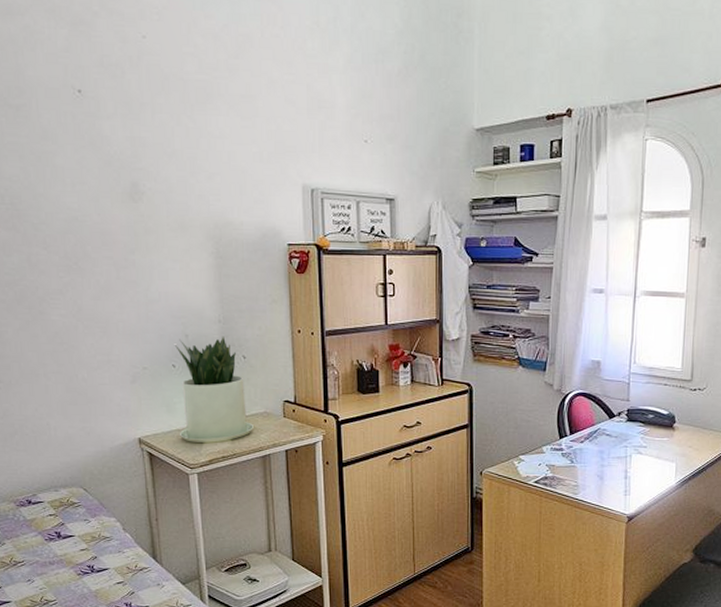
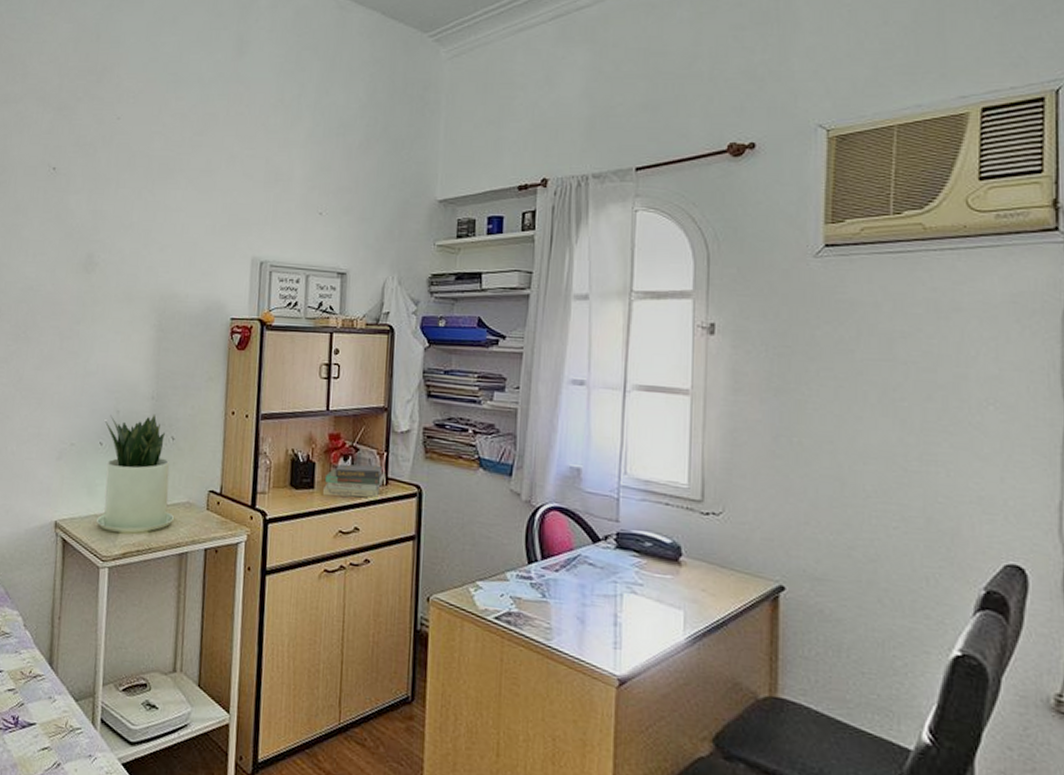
books: none [386,369,441,398] -> present [322,464,386,498]

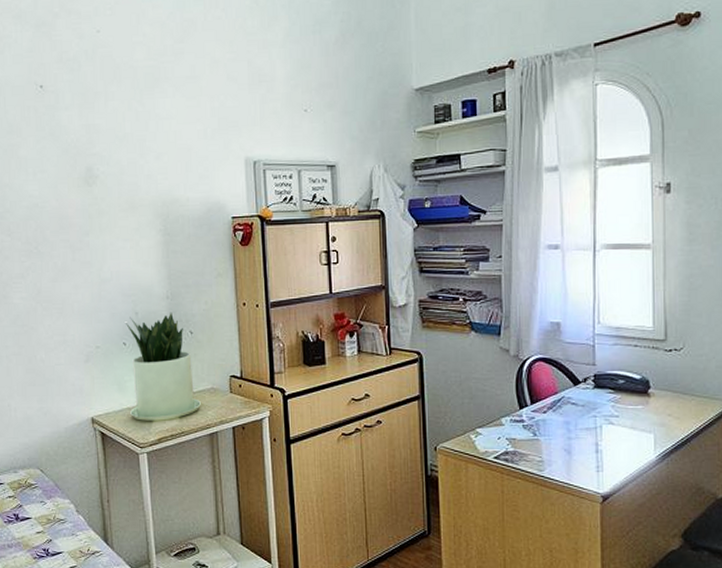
books: present [322,464,386,498] -> none [333,338,389,369]

